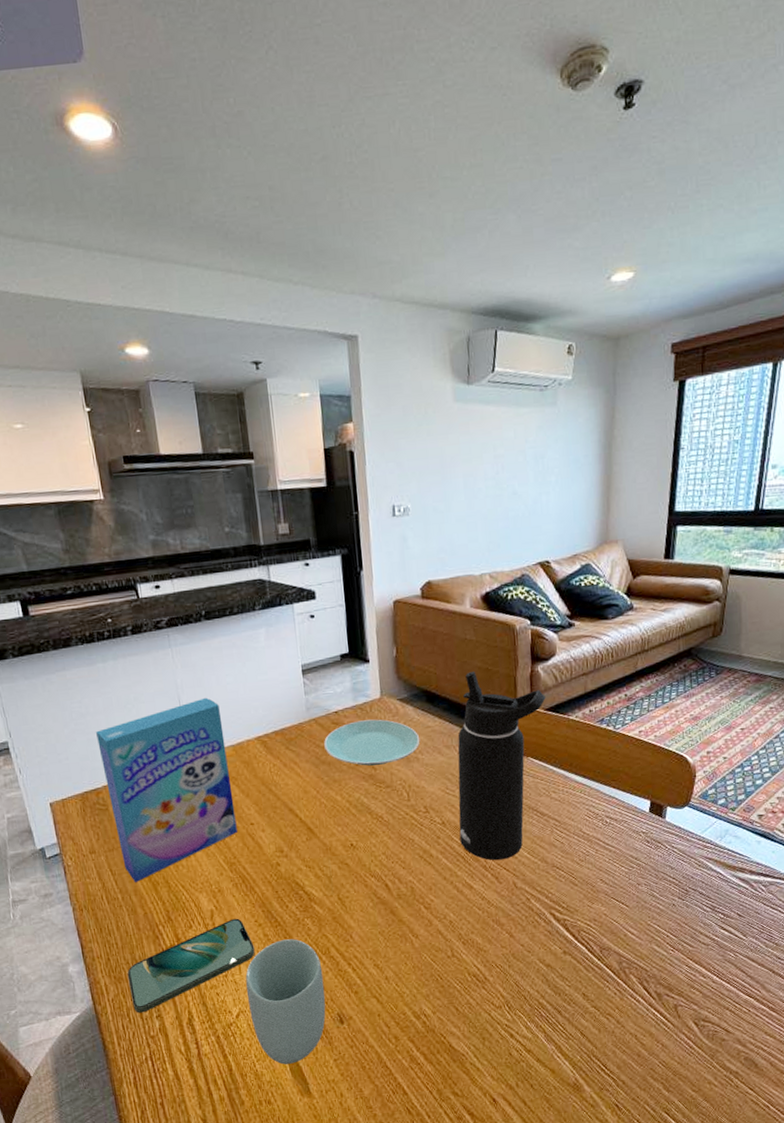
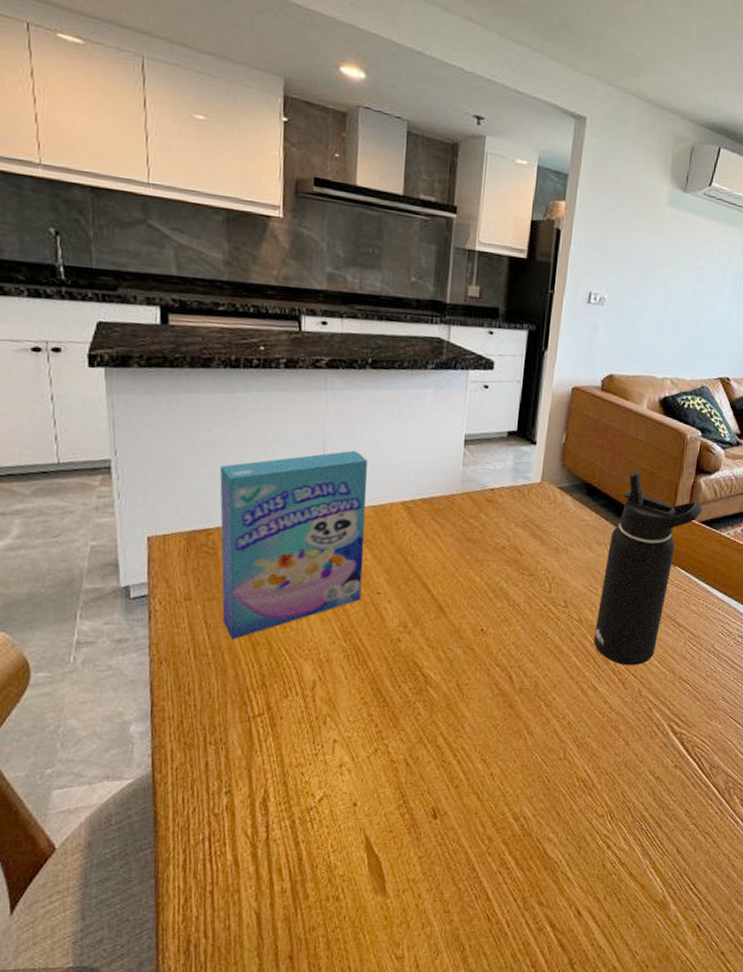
smartphone: present [127,918,255,1013] -> none [200,693,355,787]
cup: present [245,939,326,1065] -> none [335,722,425,858]
plate: present [324,719,420,766] -> none [473,502,573,551]

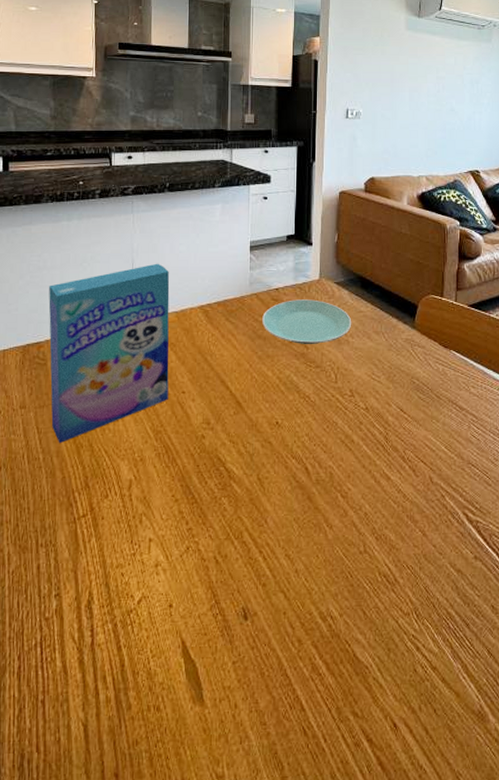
plate: none [473,502,573,551] -> present [262,299,352,344]
water bottle: present [593,472,703,666] -> none [381,264,470,452]

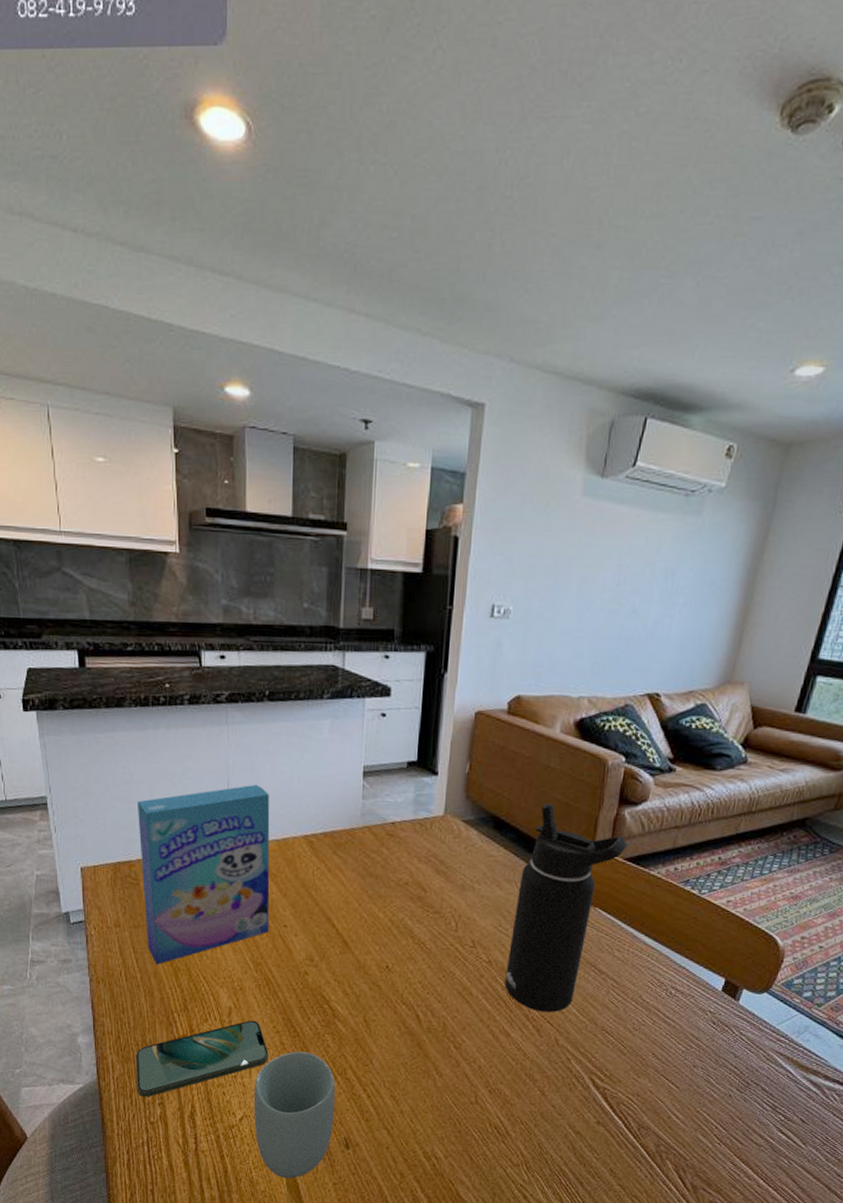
smartphone: none [33,491,168,590] -> present [135,1020,269,1097]
cup: none [152,519,233,664] -> present [253,1051,336,1179]
plate: present [262,299,352,344] -> none [374,836,480,888]
water bottle: none [381,264,470,452] -> present [505,804,628,1013]

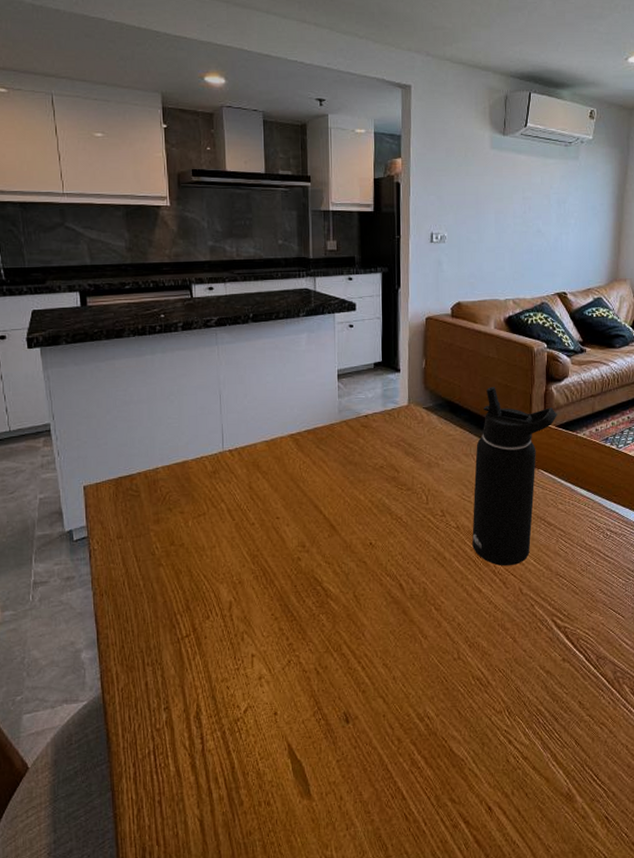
smartphone: present [135,1020,269,1097] -> none [140,611,269,704]
cereal box: present [138,784,270,964] -> none [137,394,263,570]
cup: present [253,1051,336,1179] -> none [256,634,334,764]

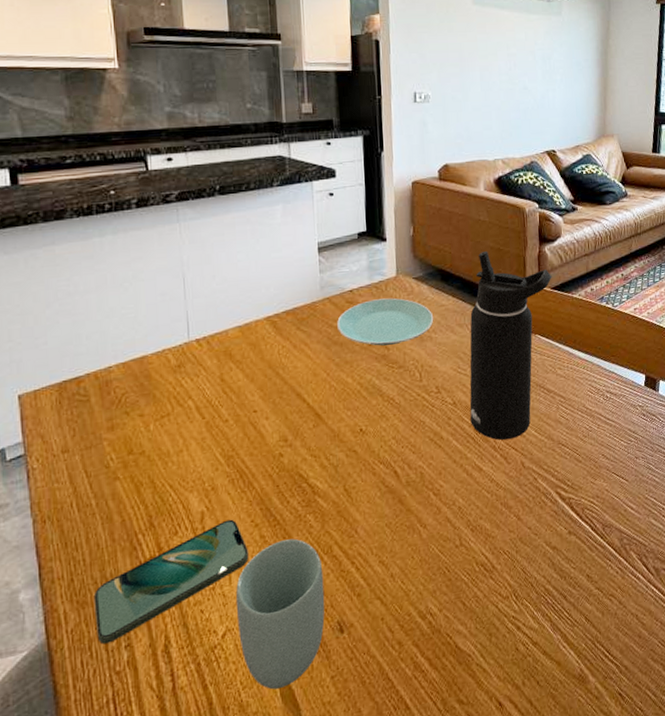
smartphone: none [140,611,269,704] -> present [93,519,249,645]
cup: none [256,634,334,764] -> present [235,538,325,690]
plate: none [353,425,442,468] -> present [337,298,434,346]

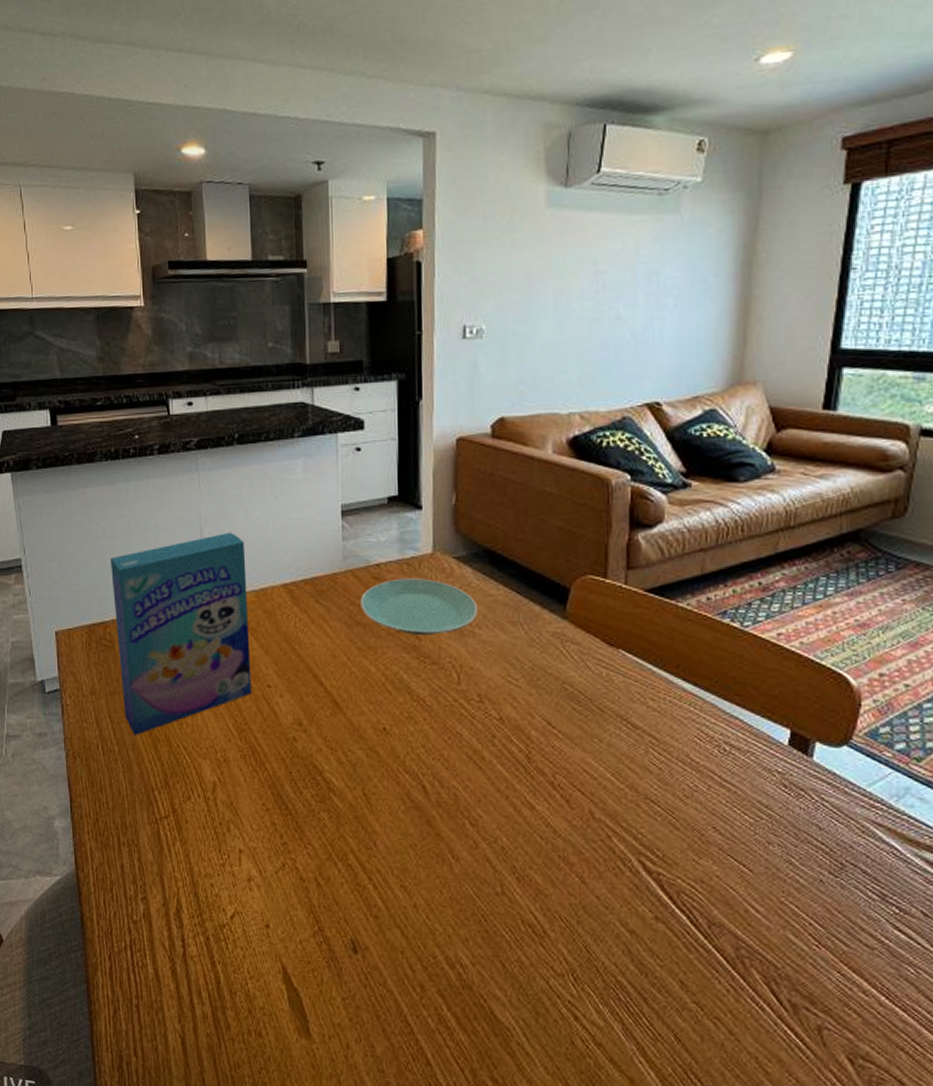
cereal box: none [84,275,238,484] -> present [111,532,252,735]
smartphone: present [93,519,249,645] -> none [115,796,259,891]
cup: present [235,538,325,690] -> none [244,833,338,992]
water bottle: present [469,251,552,441] -> none [521,533,647,779]

